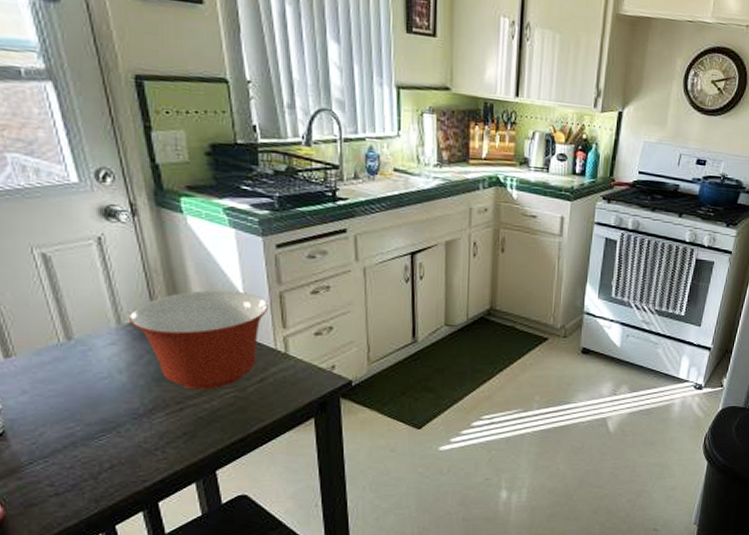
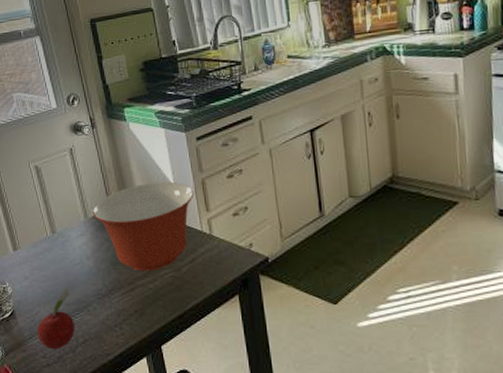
fruit: none [40,406,99,477] -> present [36,288,76,350]

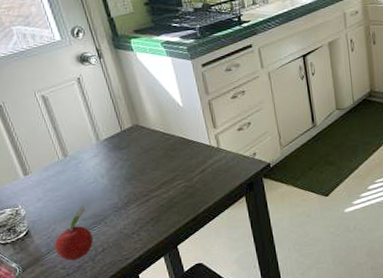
mixing bowl: present [93,181,194,271] -> none [104,104,202,184]

